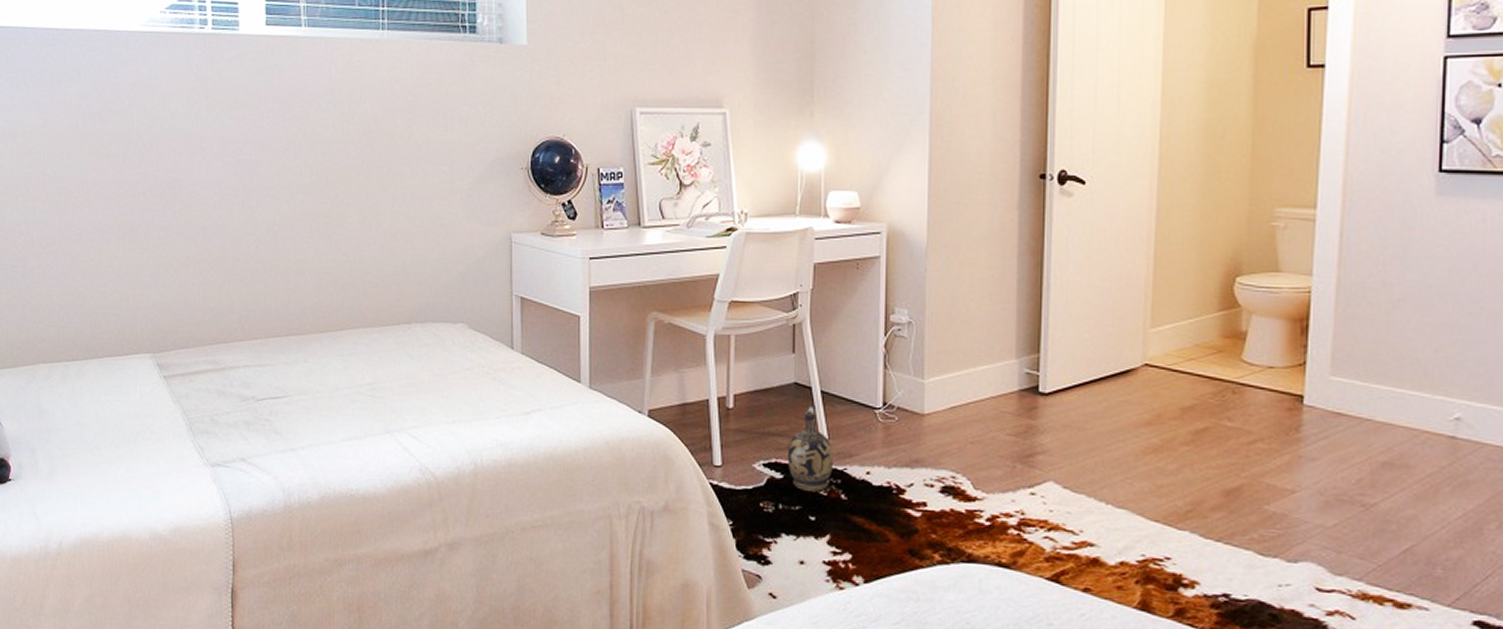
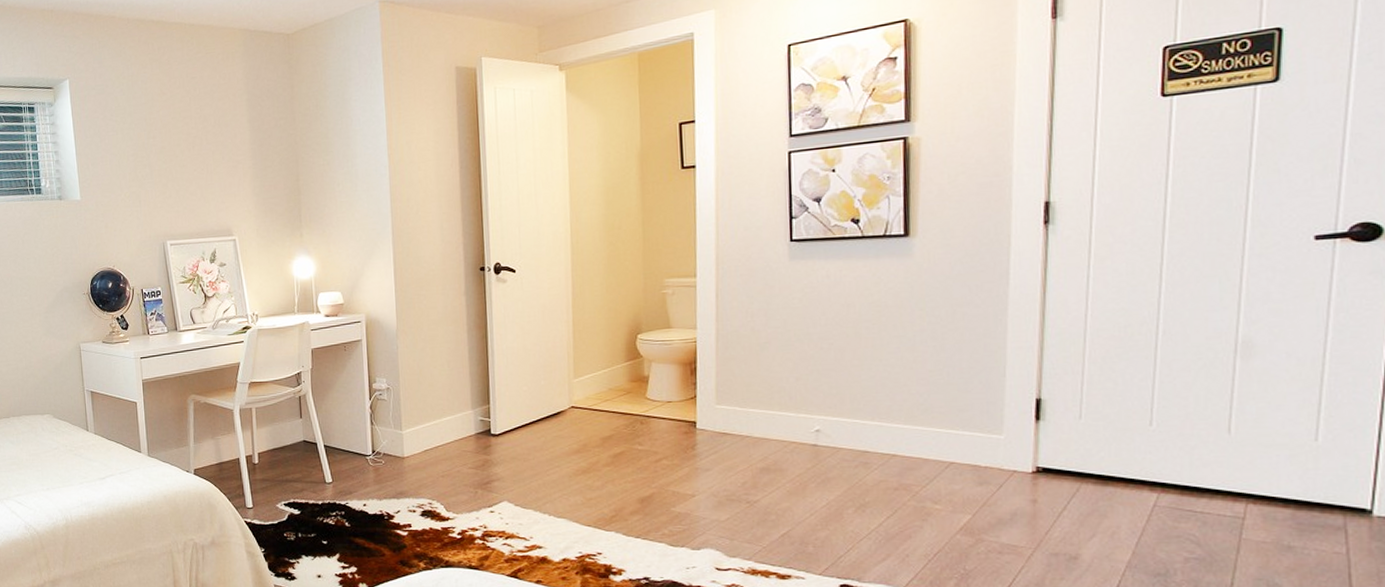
ceramic jug: present [787,404,833,492] -> none [302,456,338,522]

